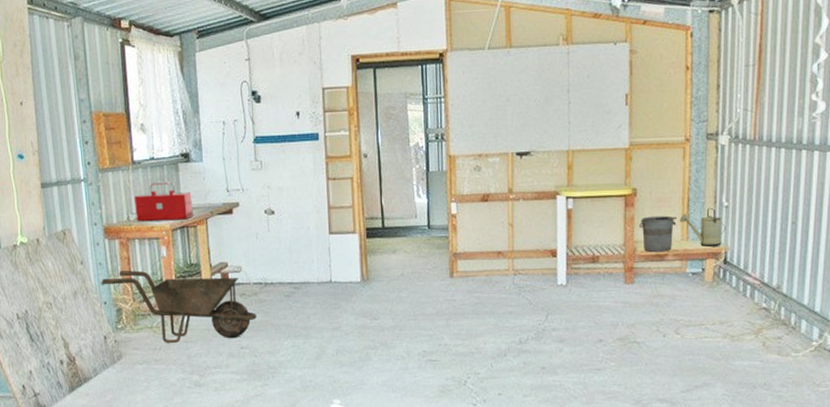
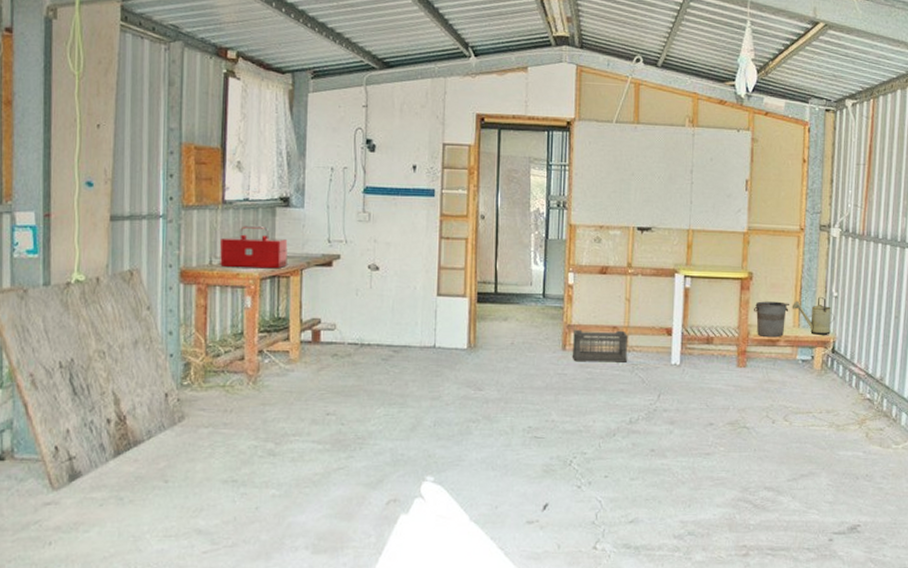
wheelbarrow: present [101,270,257,343] -> none [169,319,348,405]
plastic crate: none [460,255,514,288] -> present [573,329,629,362]

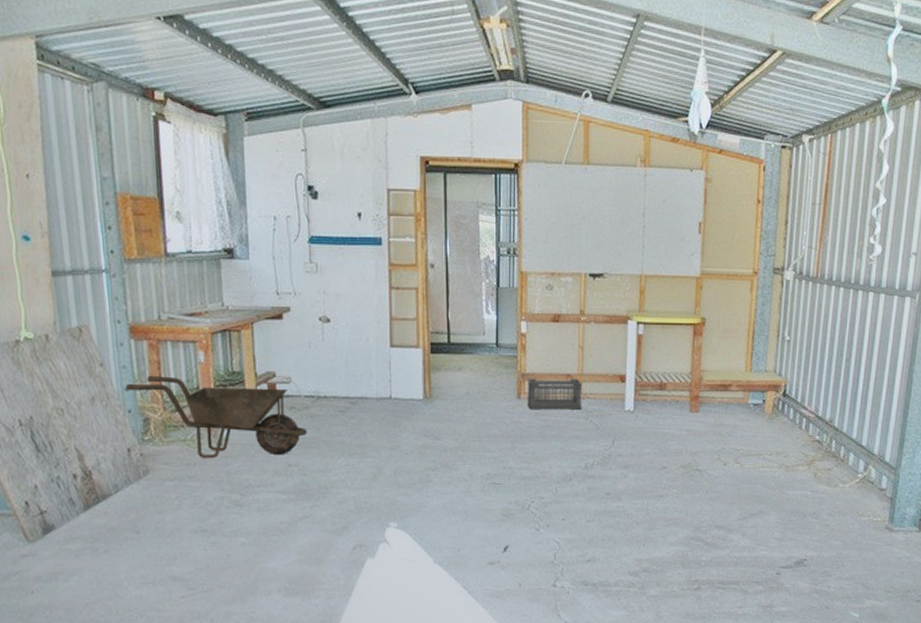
wheelbarrow: none [169,319,348,405] -> present [125,375,307,458]
toolbox: present [220,225,288,269] -> none [167,278,237,323]
bucket: present [754,301,790,338] -> none [706,346,743,383]
watering can: present [792,296,834,336] -> none [744,340,786,380]

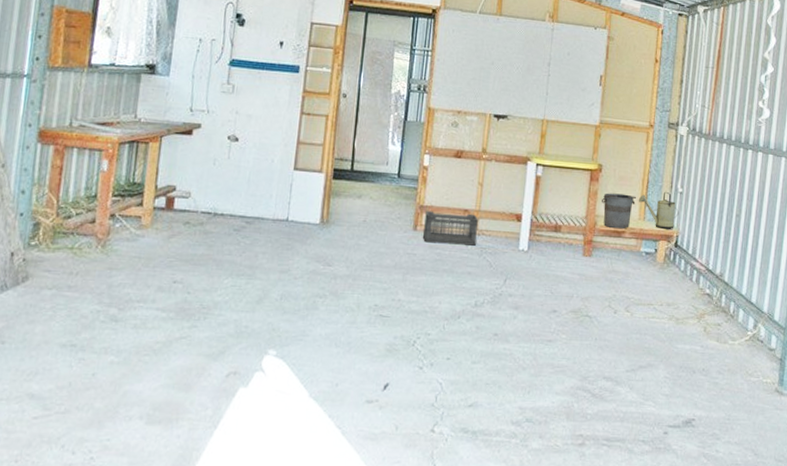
wheelbarrow: present [125,375,307,458] -> none [22,179,198,271]
bucket: none [706,346,743,383] -> present [602,193,637,229]
watering can: none [744,340,786,380] -> present [638,191,679,230]

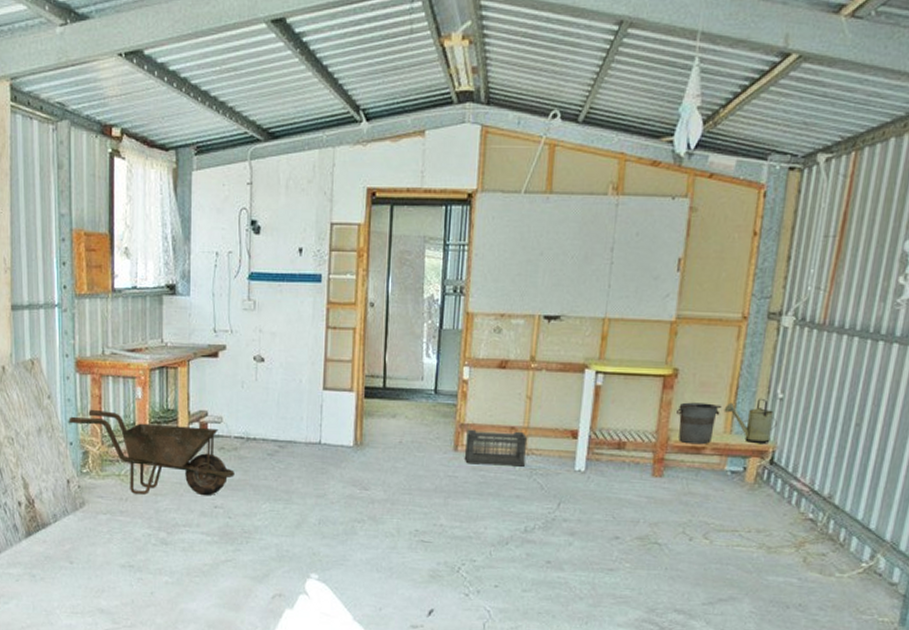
wheelbarrow: none [22,179,198,271] -> present [69,409,235,496]

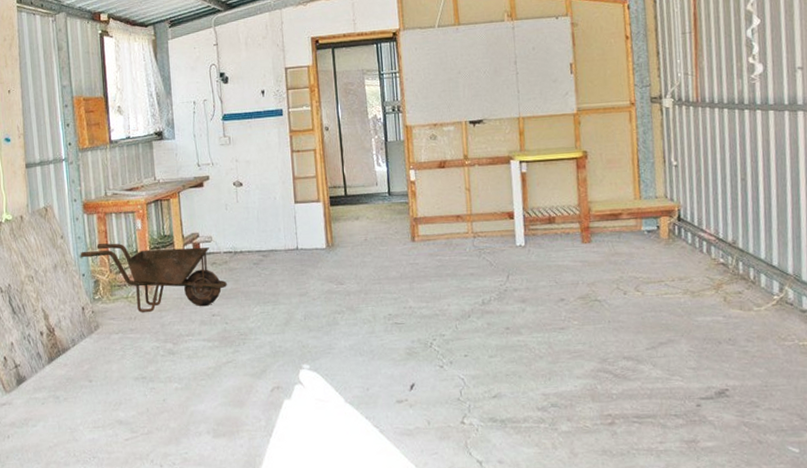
plastic crate: present [465,429,528,467] -> none [420,218,473,251]
bucket: present [677,402,722,445] -> none [592,176,629,212]
watering can: present [724,398,777,445] -> none [630,167,677,206]

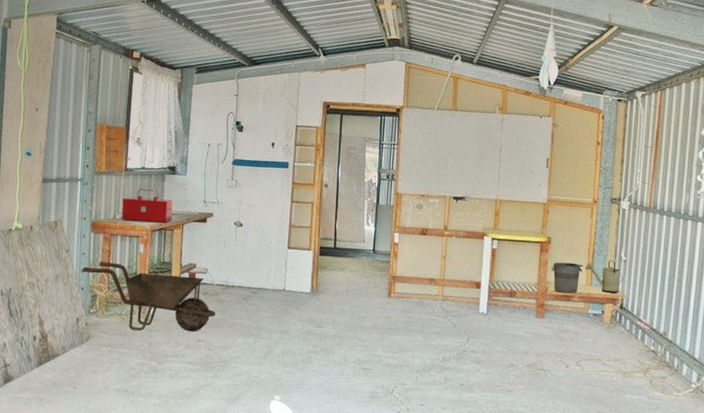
toolbox: none [112,158,167,197] -> present [121,188,173,223]
bucket: none [592,176,629,212] -> present [552,262,584,294]
watering can: none [630,167,677,206] -> present [585,259,623,294]

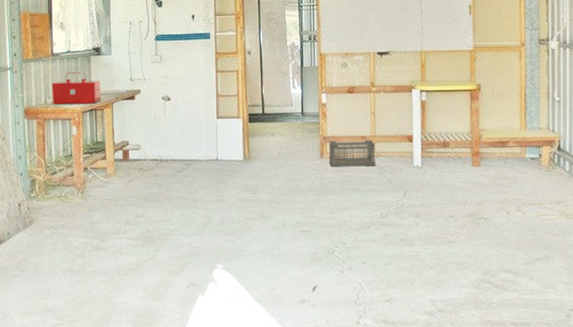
wheelbarrow: present [82,261,216,332] -> none [19,146,152,211]
plastic crate: none [396,280,444,310] -> present [329,139,376,167]
bucket: present [552,262,584,294] -> none [484,108,517,140]
watering can: present [585,259,623,294] -> none [518,101,558,136]

